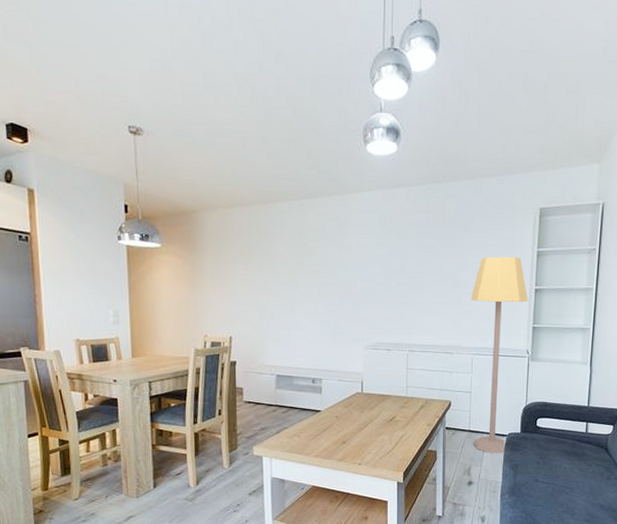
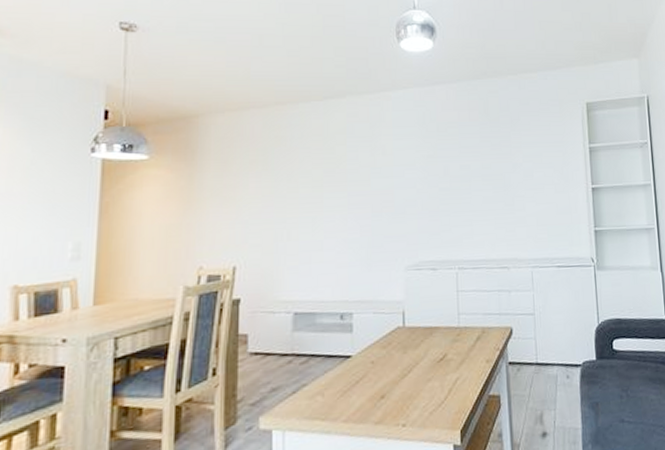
lamp: present [470,256,529,453] -> none [524,154,587,391]

